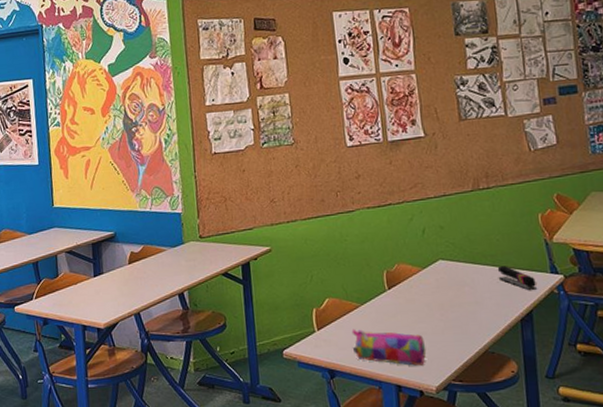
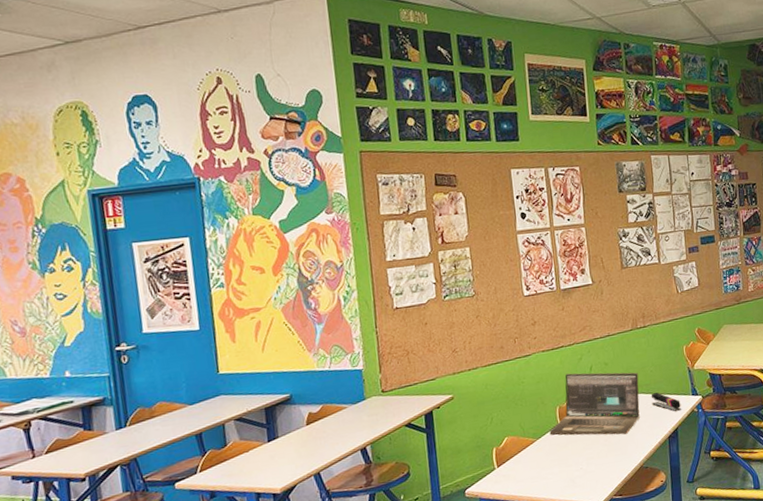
pencil case: present [351,328,427,366] -> none [528,459,593,489]
laptop: none [375,234,484,311] -> present [549,372,640,436]

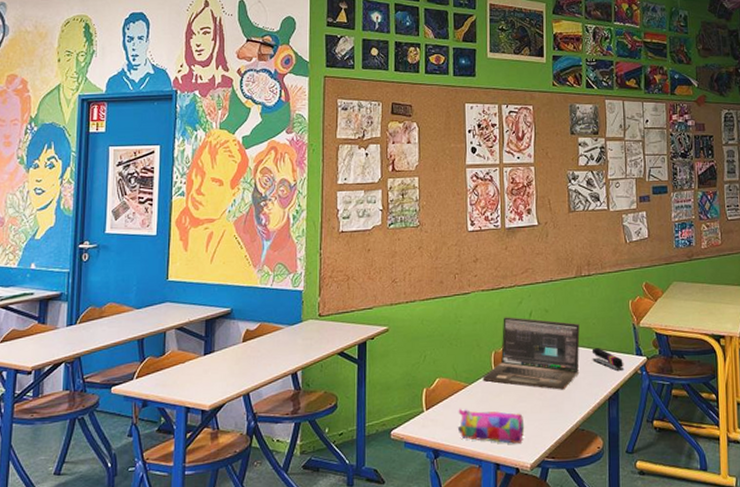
pencil case: none [528,459,593,489] -> present [457,408,525,444]

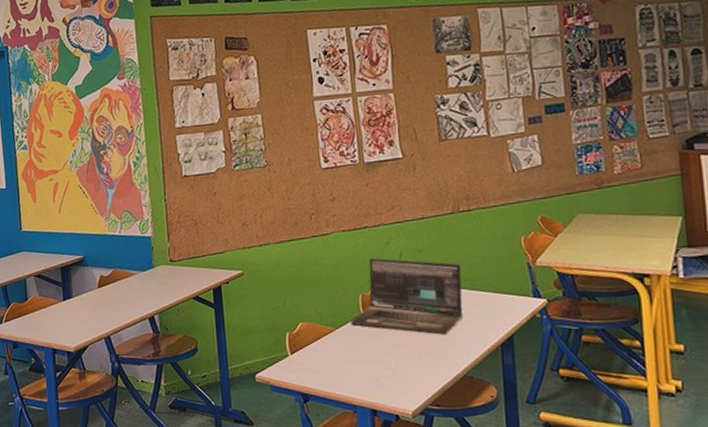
pencil case: present [457,408,525,444] -> none [325,353,403,390]
stapler: present [592,348,623,372] -> none [477,290,518,316]

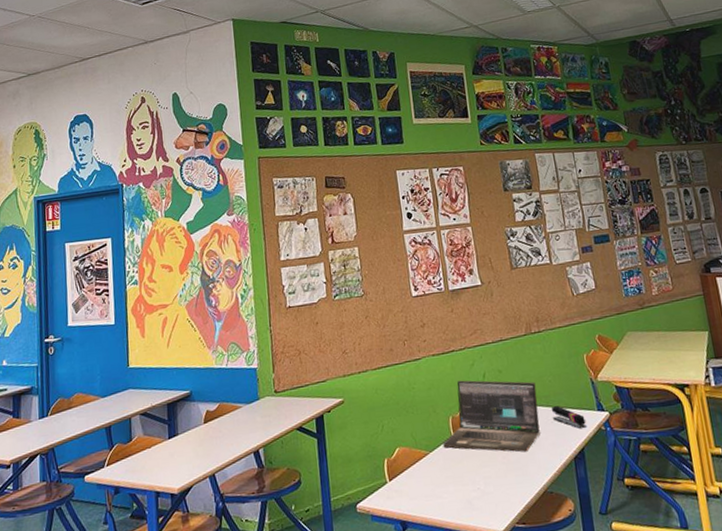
stapler: none [477,290,518,316] -> present [551,406,586,430]

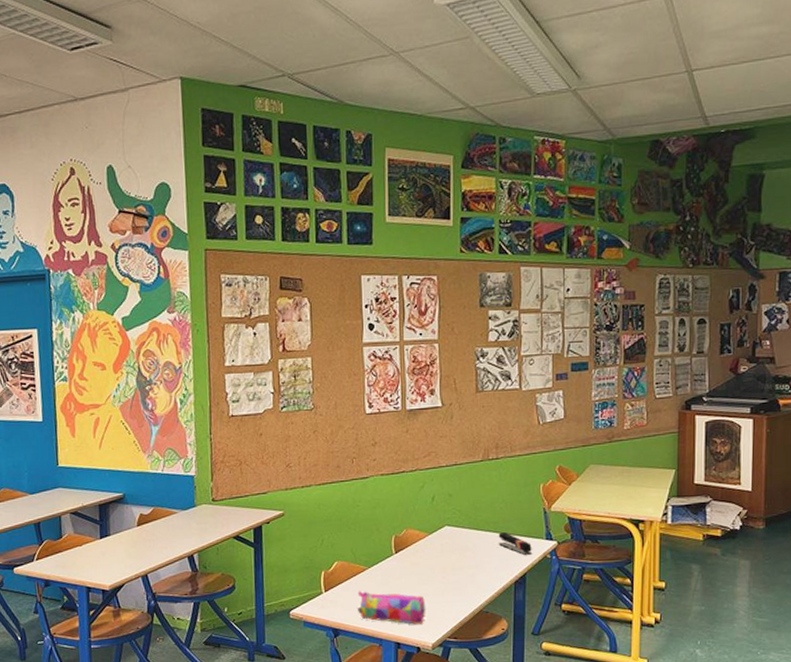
pencil case: none [421,477,492,512] -> present [357,590,426,625]
laptop: present [443,380,540,453] -> none [382,501,486,574]

